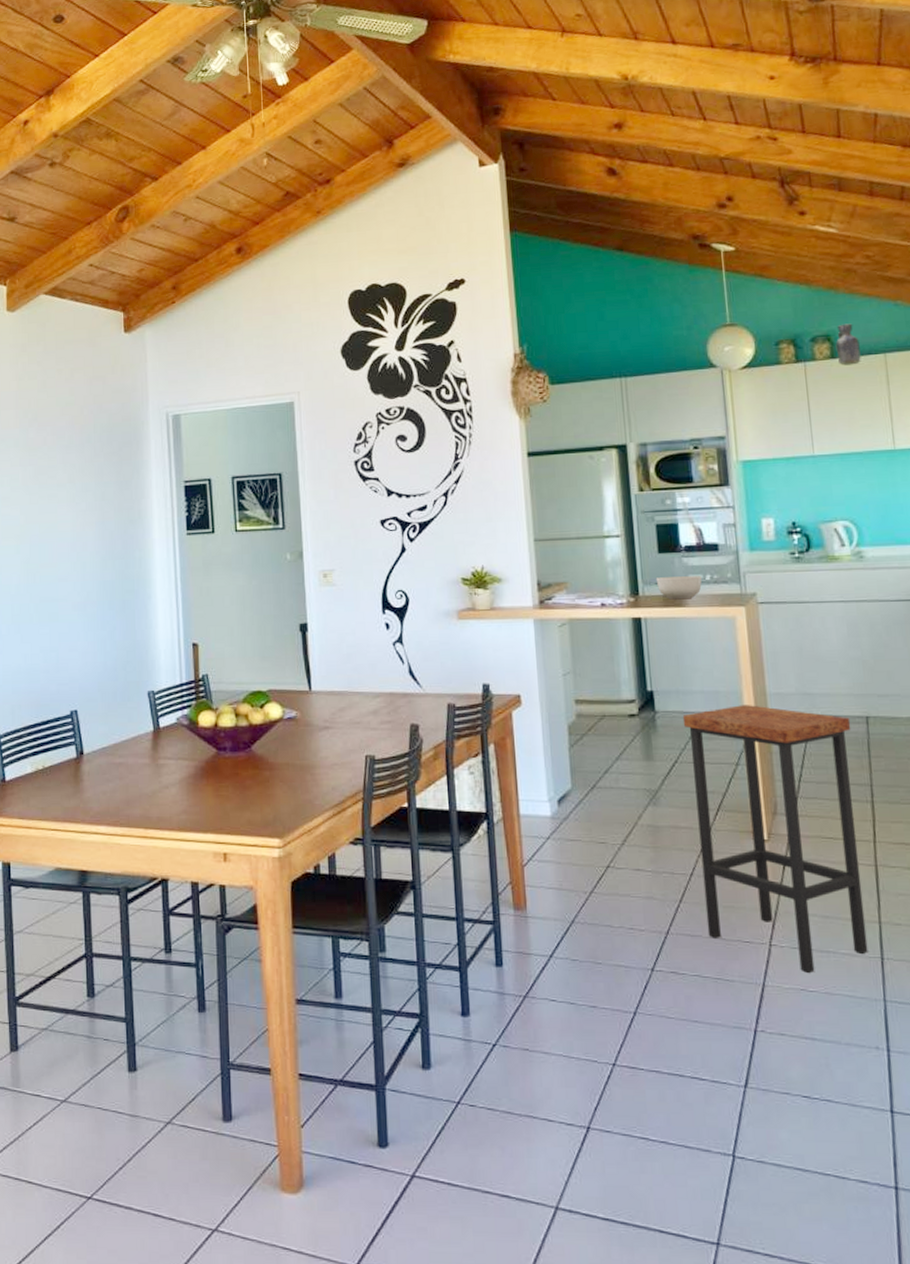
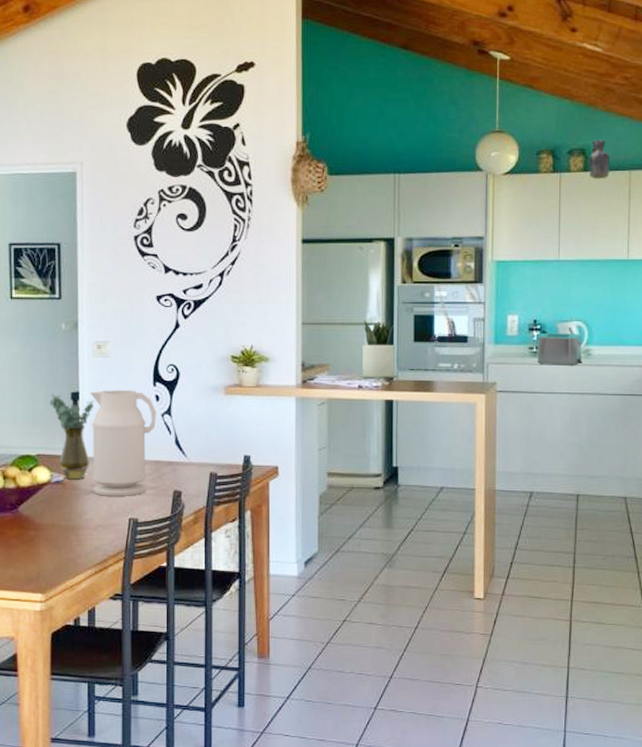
vase: none [278,626,323,716] -> present [49,393,95,480]
water jug: none [318,619,388,732] -> present [90,390,157,496]
planter: none [600,531,644,596] -> present [359,319,398,379]
bowl: present [655,576,703,601] -> none [409,364,451,387]
bar stool: present [682,705,868,973] -> none [421,482,564,709]
toaster: none [799,534,854,572] -> present [538,332,584,367]

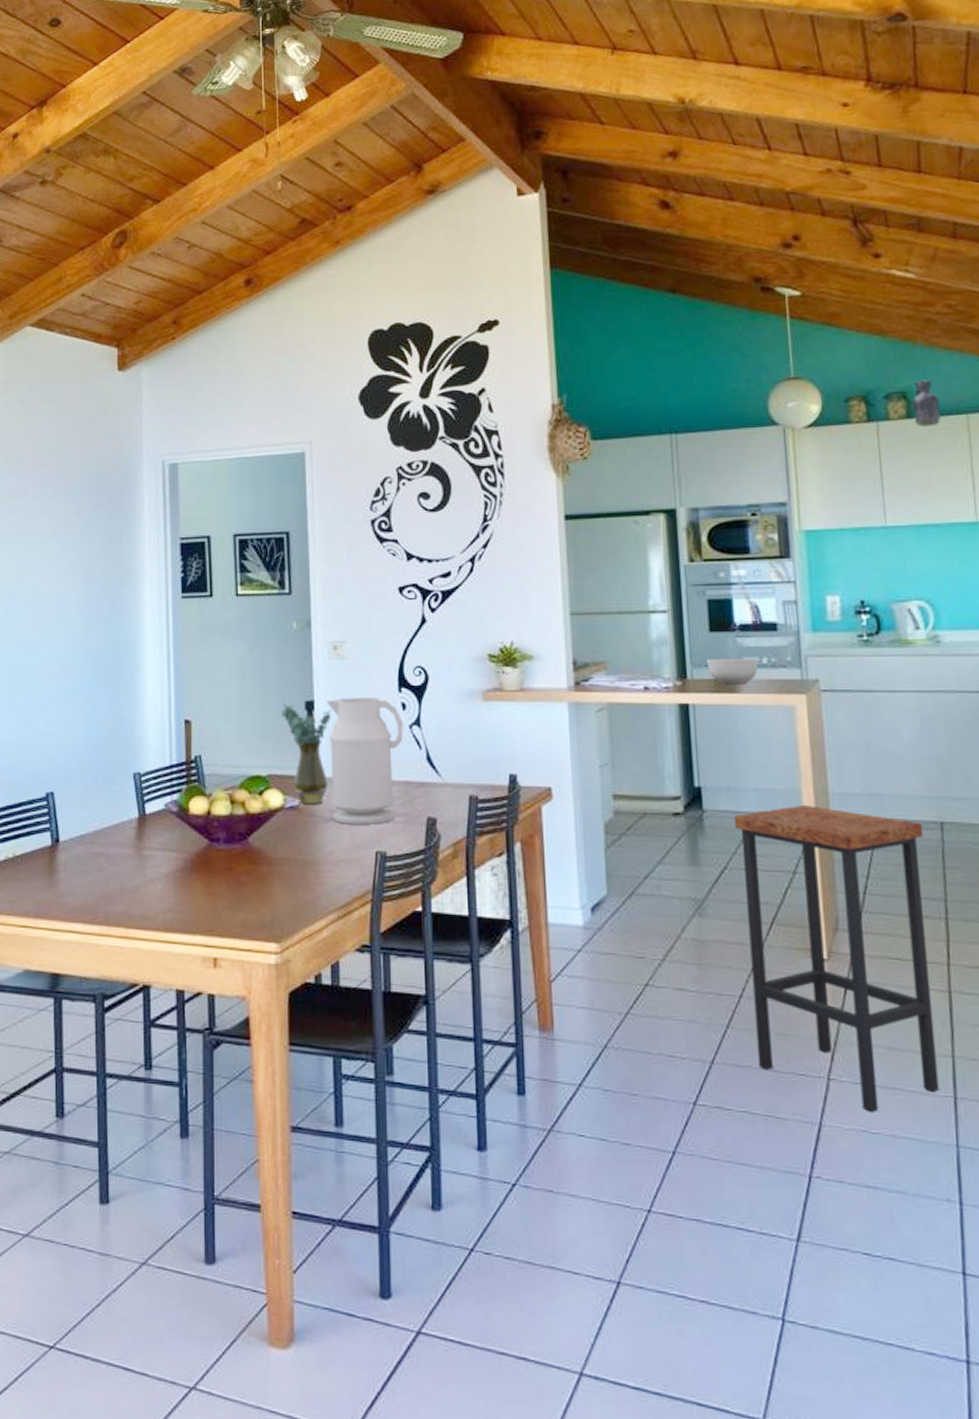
planter: present [359,319,398,379] -> none [644,606,693,678]
bowl: none [409,364,451,387] -> present [706,658,759,686]
bar stool: none [421,482,564,709] -> present [733,805,940,1112]
toaster: present [538,332,584,367] -> none [868,615,930,658]

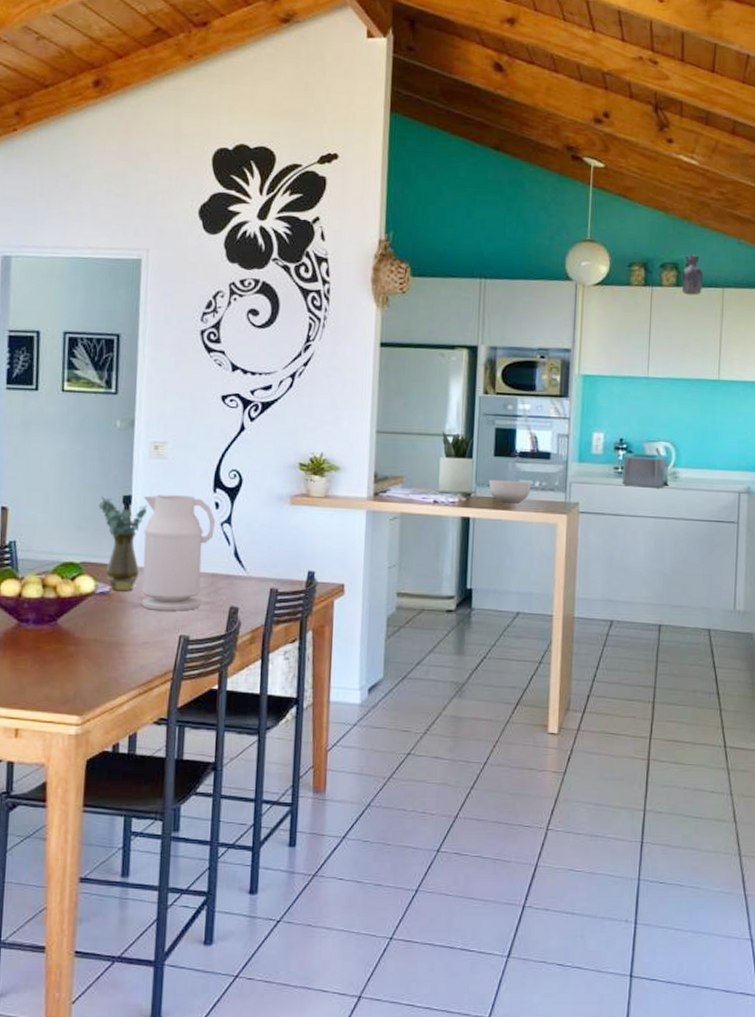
planter: none [644,606,693,678] -> present [434,431,476,495]
bar stool: present [733,805,940,1112] -> none [493,607,645,855]
toaster: none [868,615,930,658] -> present [622,452,671,490]

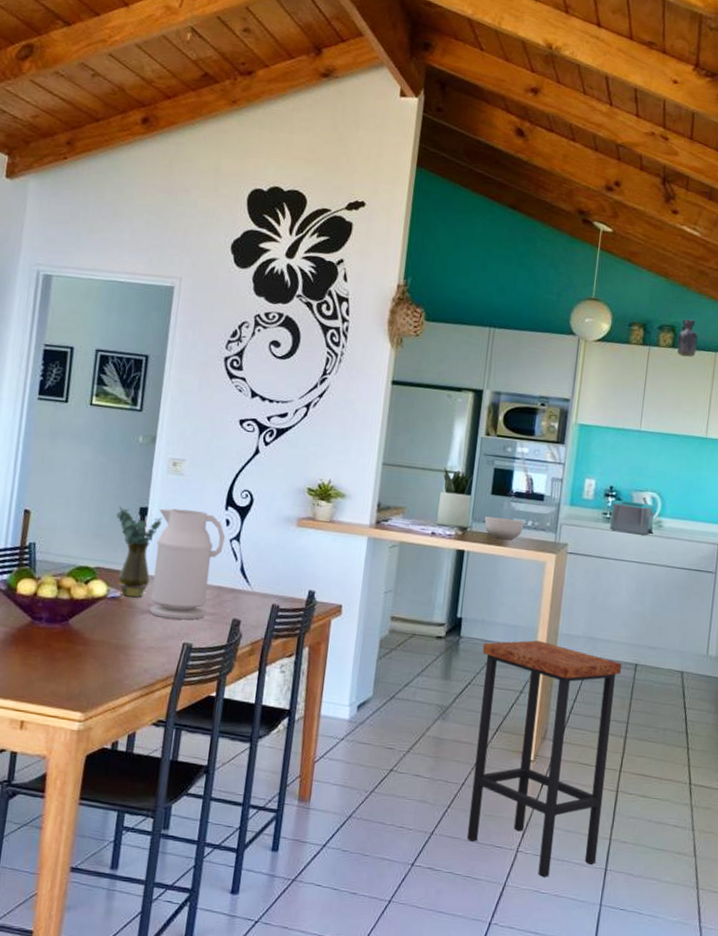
bar stool: none [493,607,645,855] -> present [466,640,623,877]

